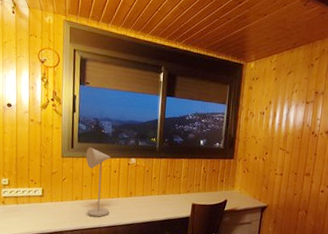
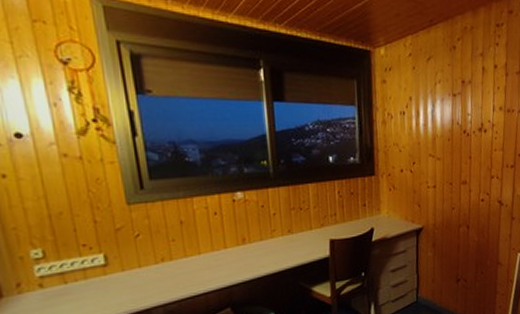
desk lamp: present [86,147,111,217] -> none [165,184,217,281]

